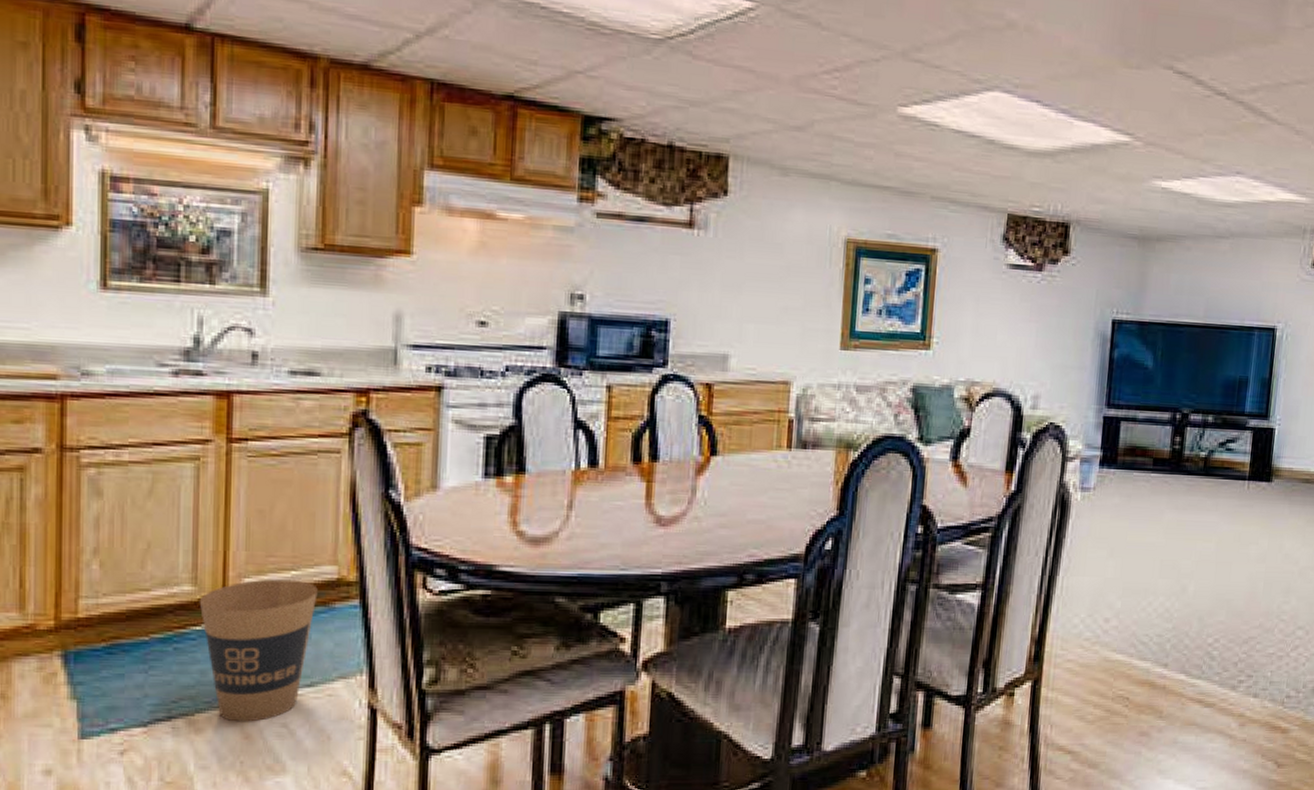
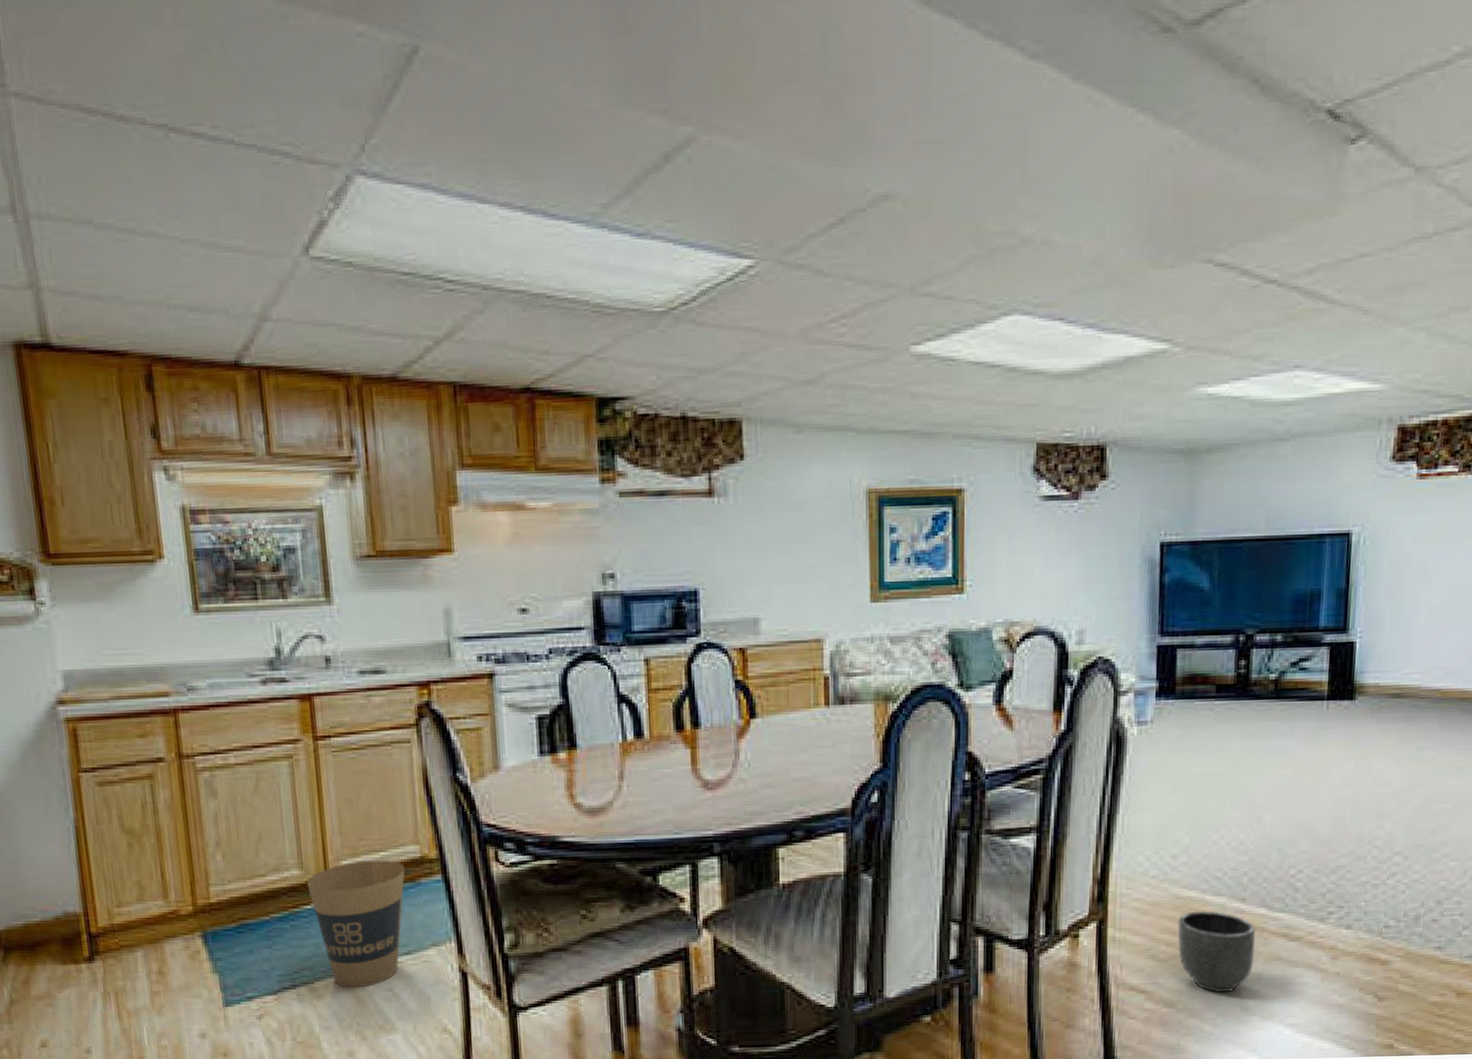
planter: none [1104,674,1175,756] -> present [1177,911,1256,993]

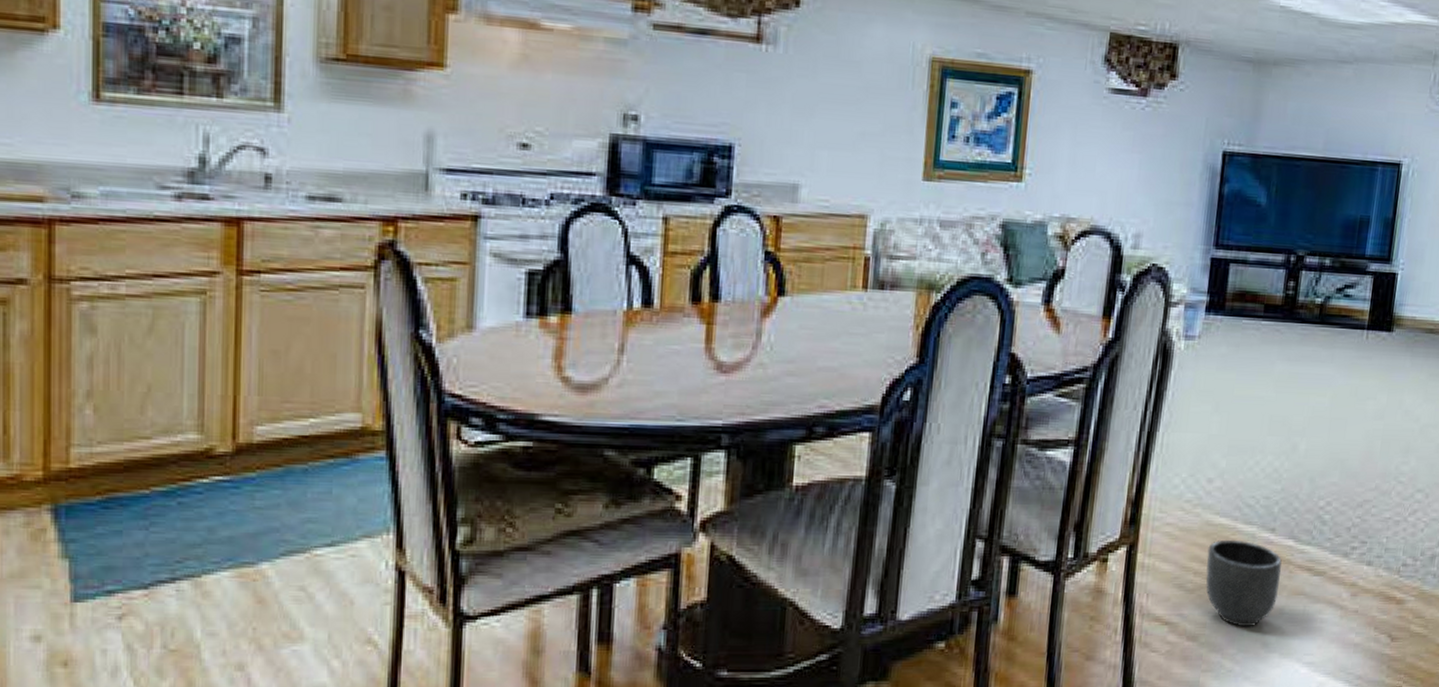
trash can: present [306,860,405,988] -> none [206,427,339,585]

